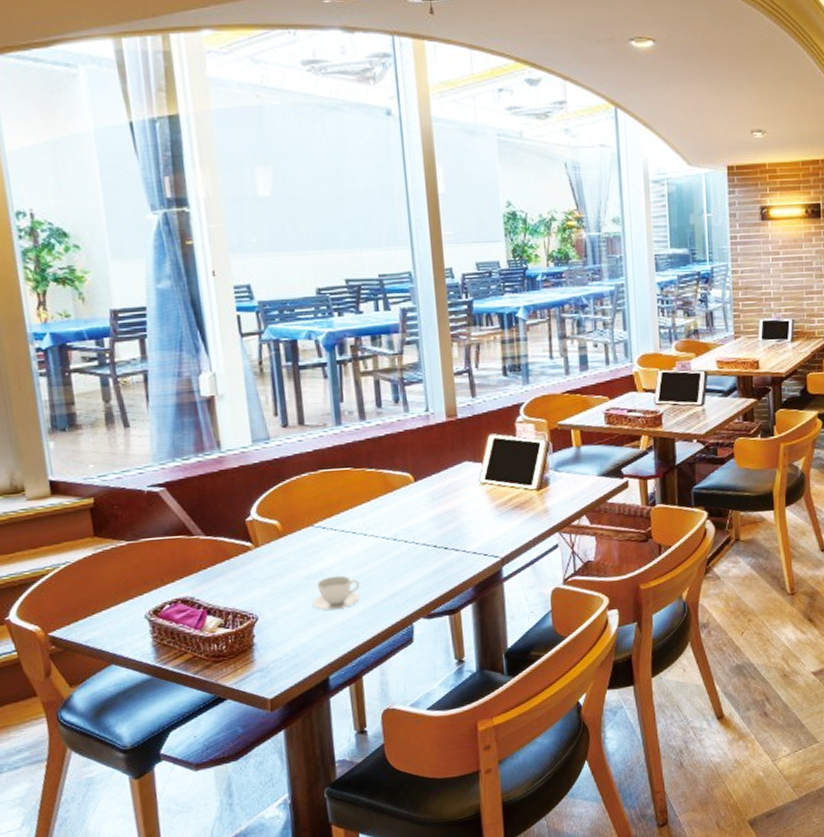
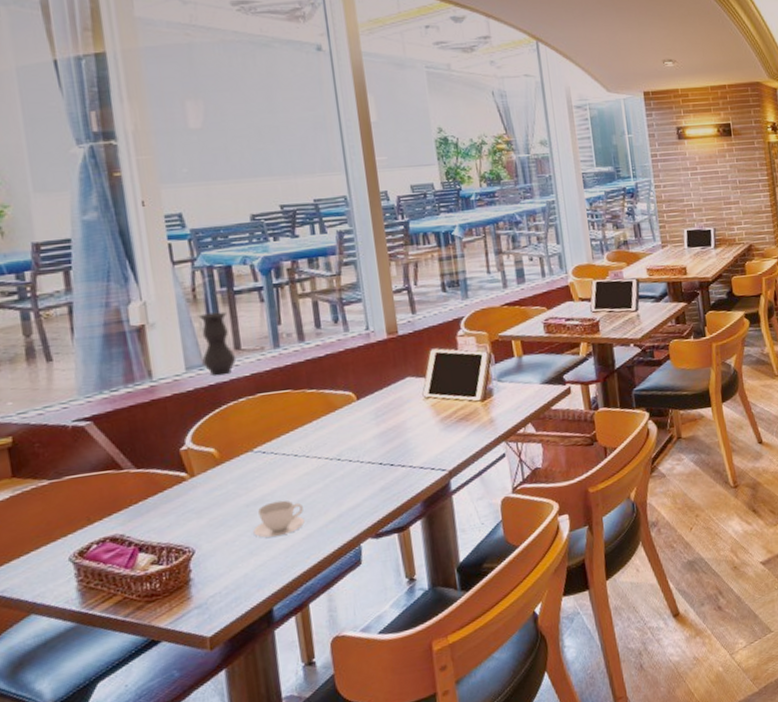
vase: none [264,386,300,449] -> present [198,311,237,375]

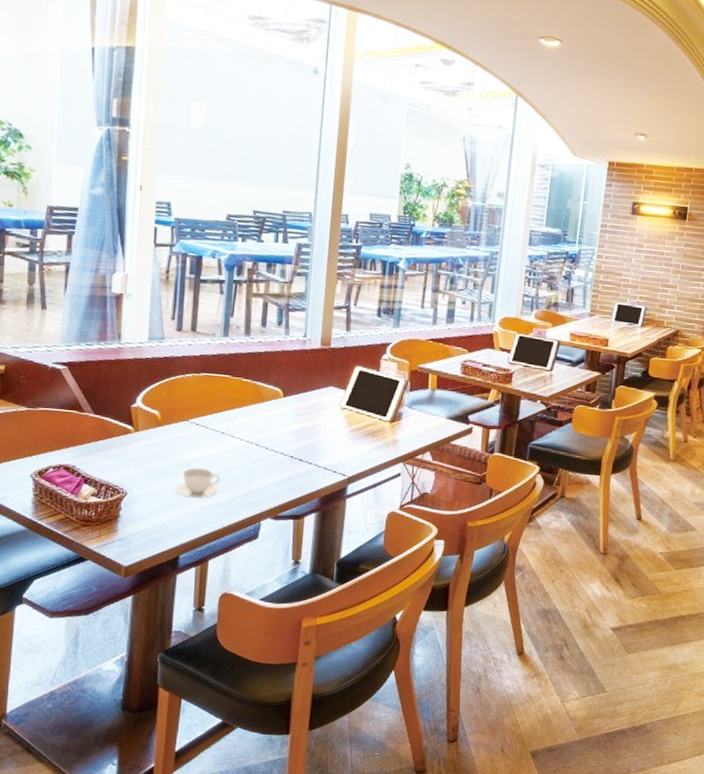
vase: present [198,311,237,375] -> none [163,294,191,350]

